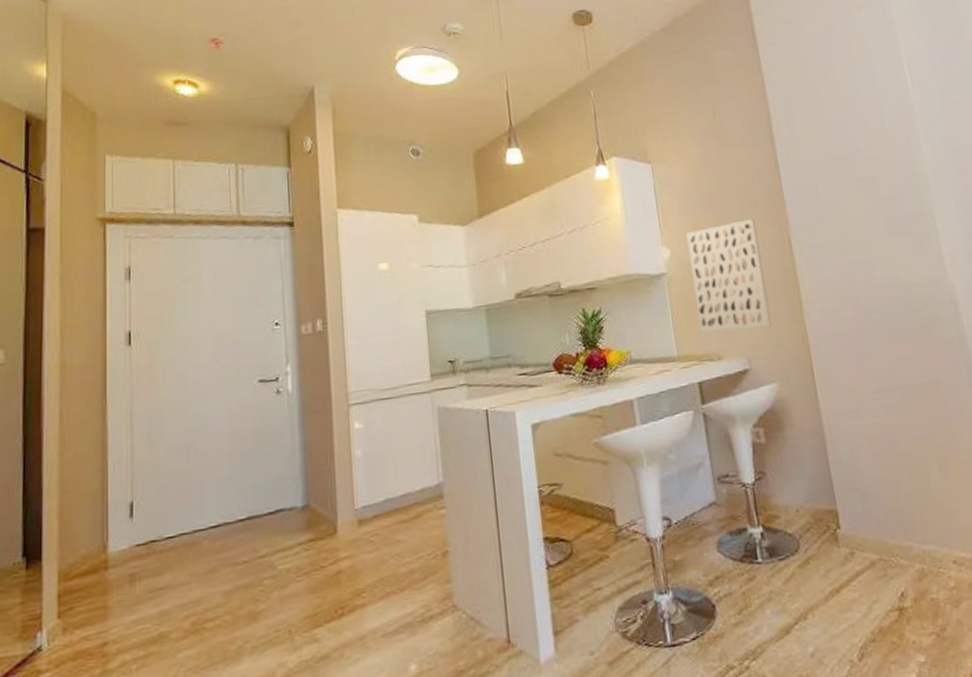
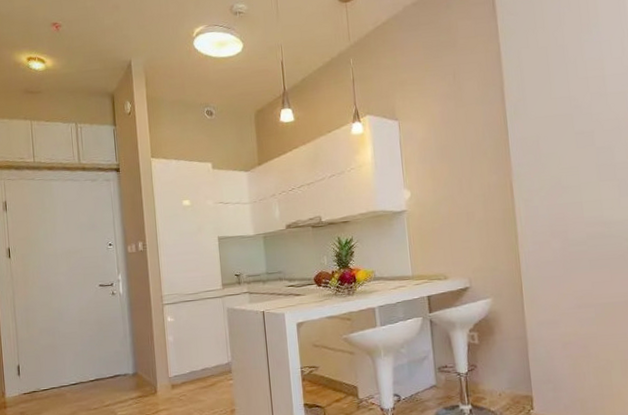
wall art: present [686,219,773,333] -> none [424,166,491,258]

